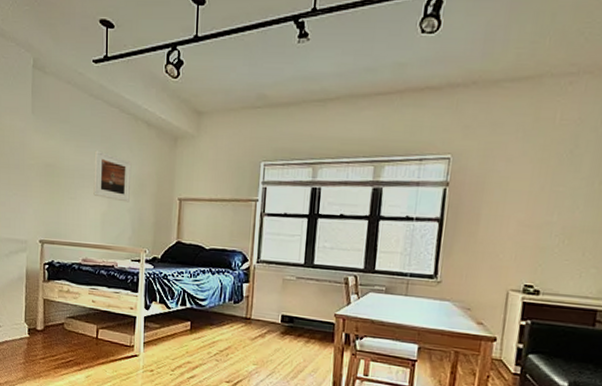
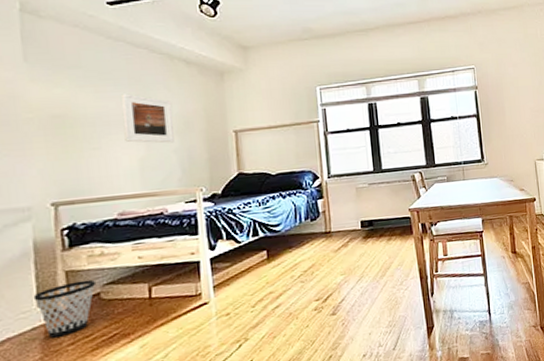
wastebasket: none [23,309,61,351] -> present [33,279,95,338]

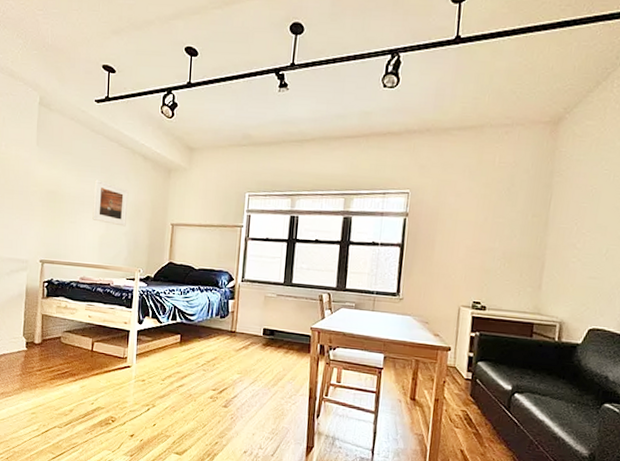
wastebasket: present [33,279,95,338] -> none [21,323,59,363]

